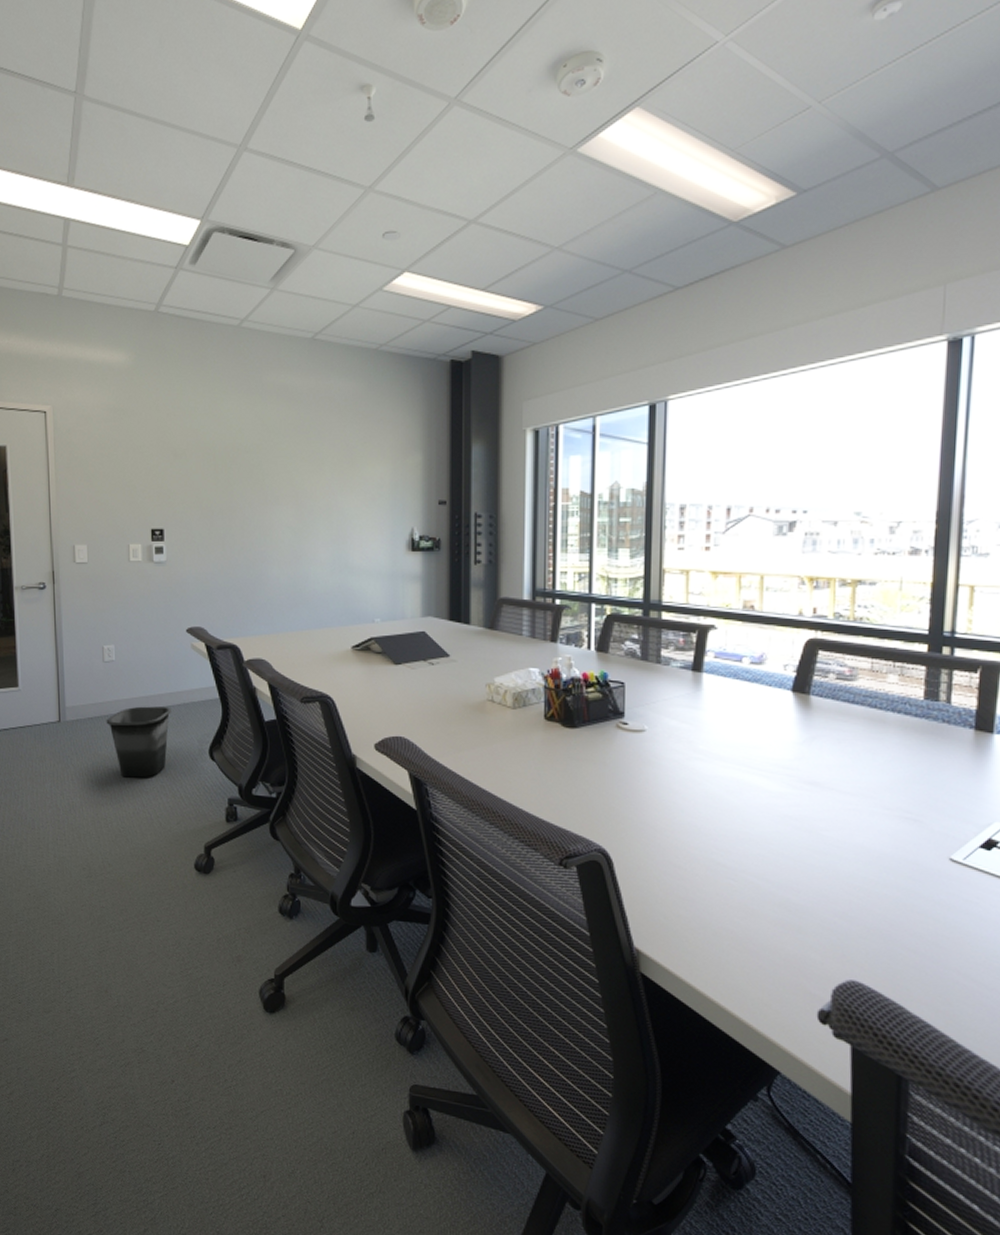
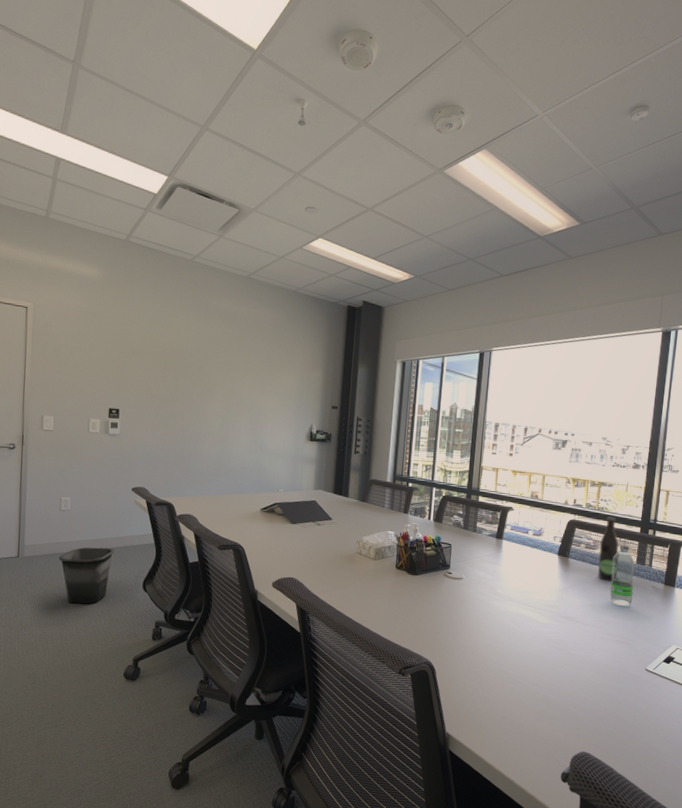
bottle: none [859,631,893,728] -> present [598,517,619,582]
bottle: none [881,673,922,765] -> present [610,545,635,607]

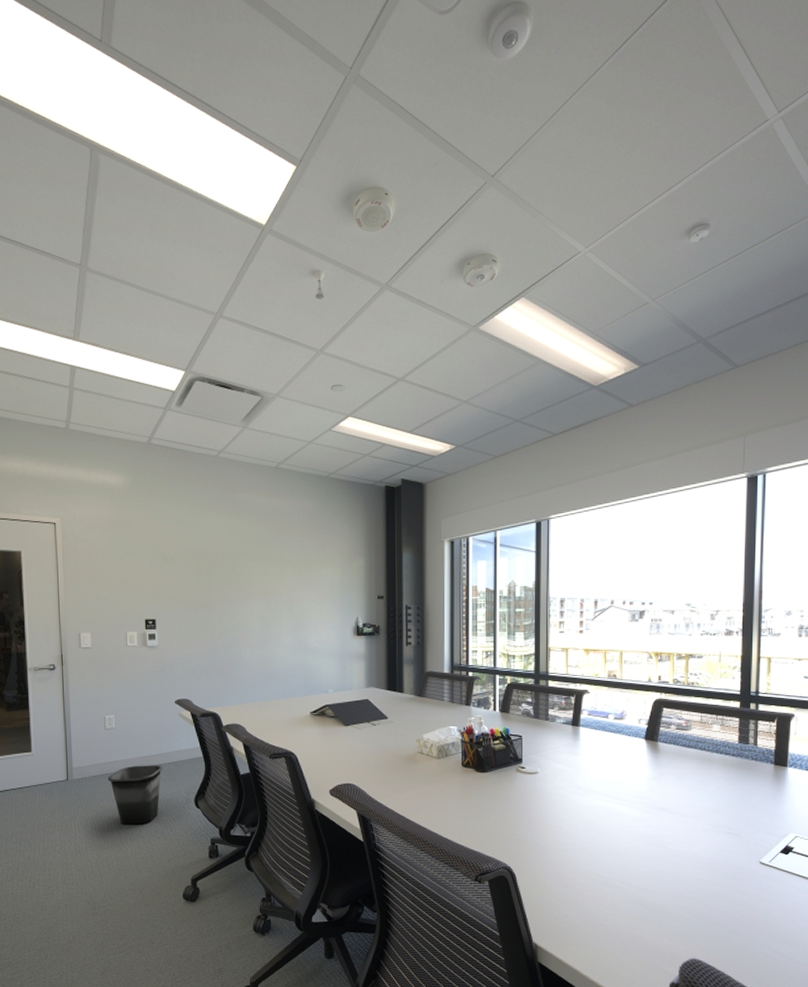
bottle: present [598,517,619,582] -> none [693,692,716,766]
bottle: present [610,545,635,607] -> none [709,723,738,793]

